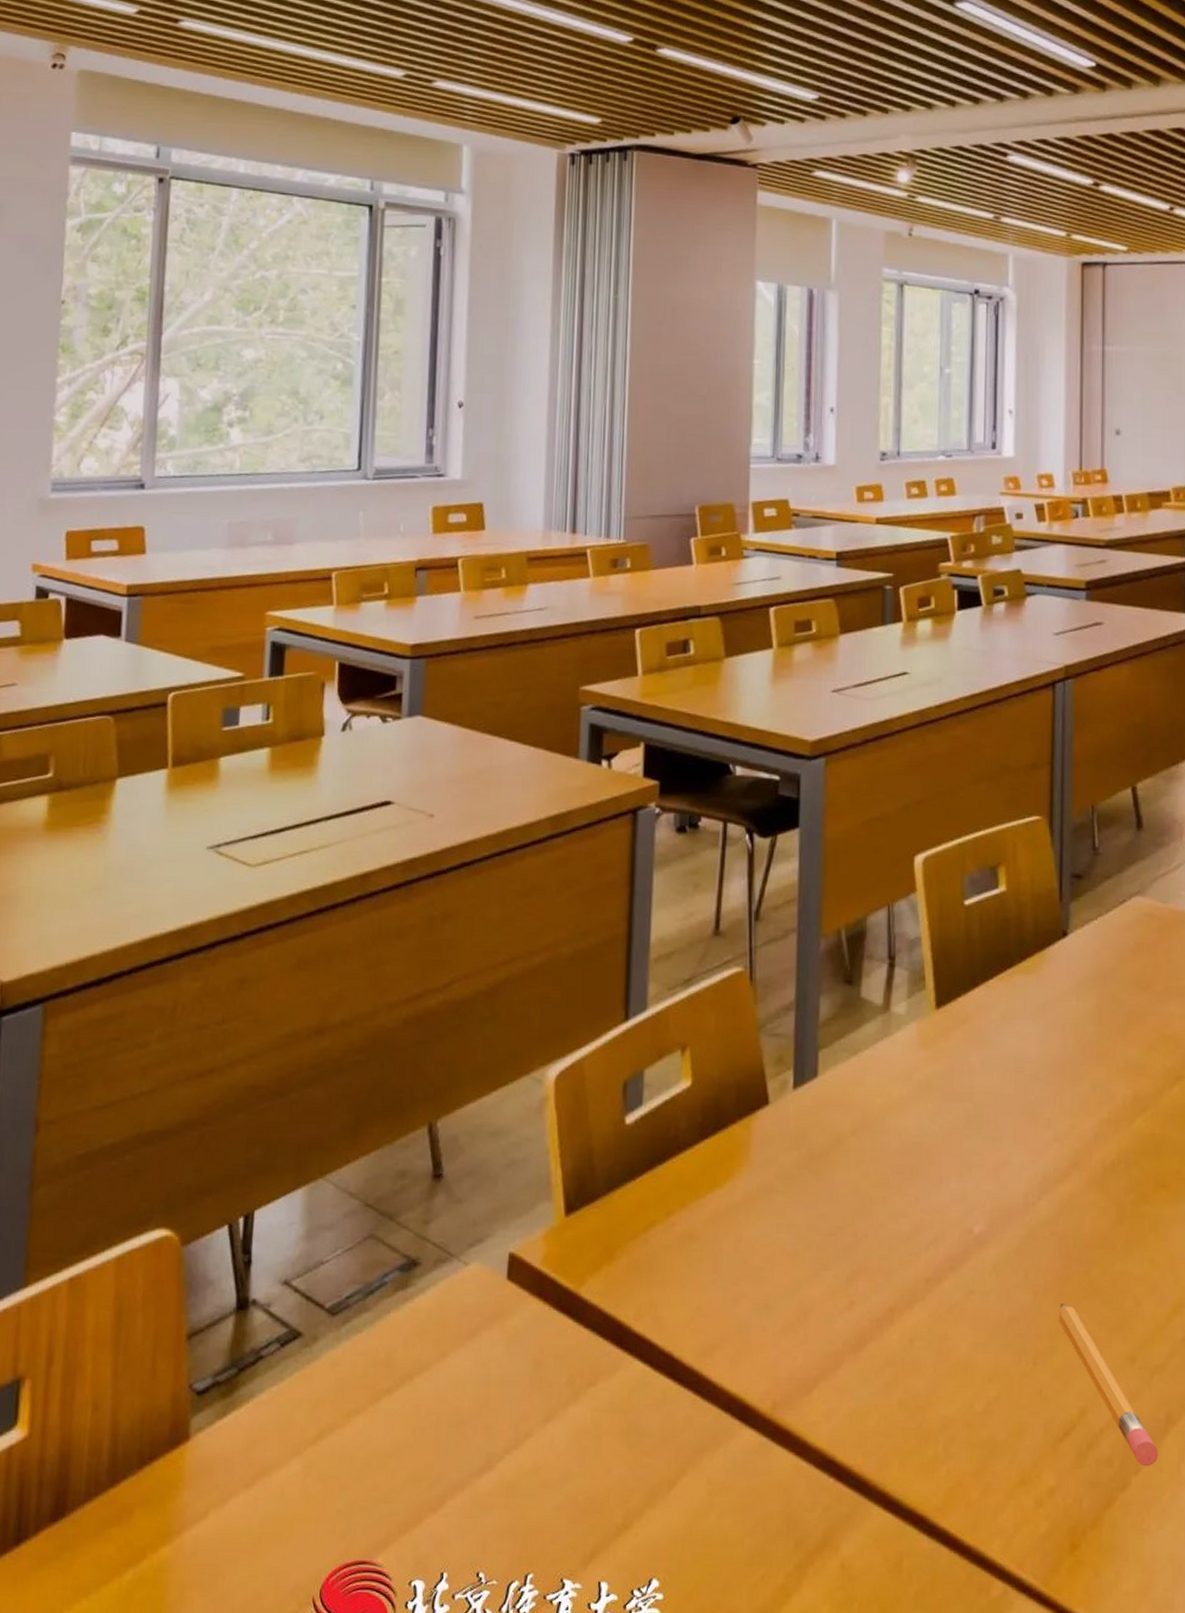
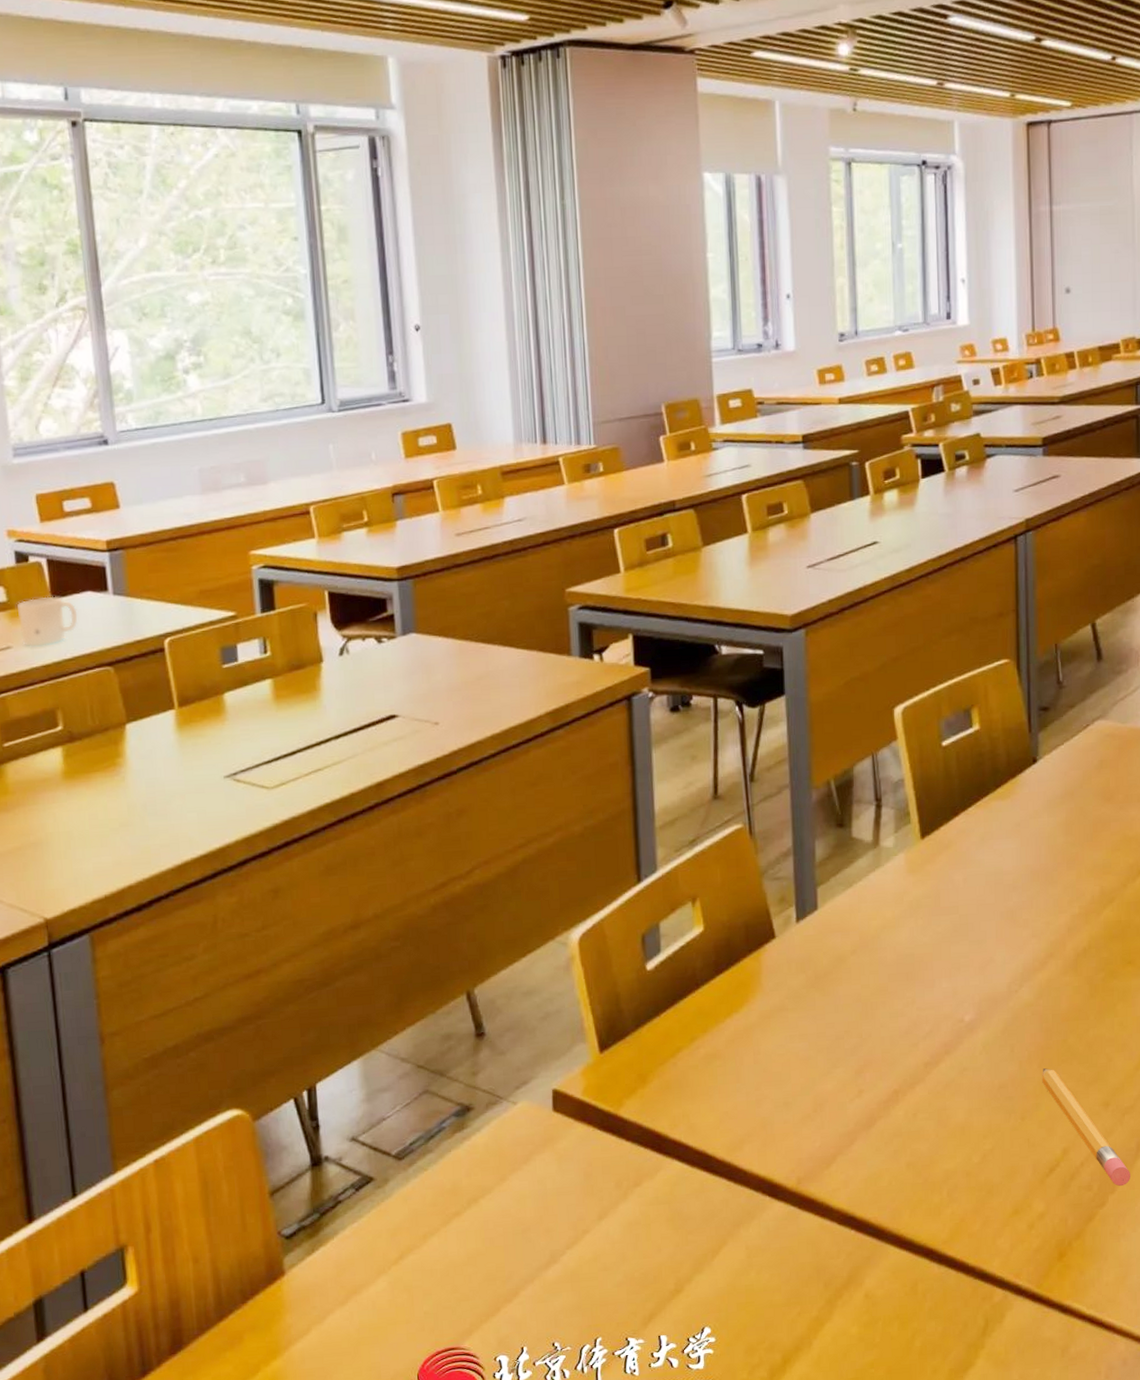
mug: none [28,636,88,687] -> present [16,596,78,647]

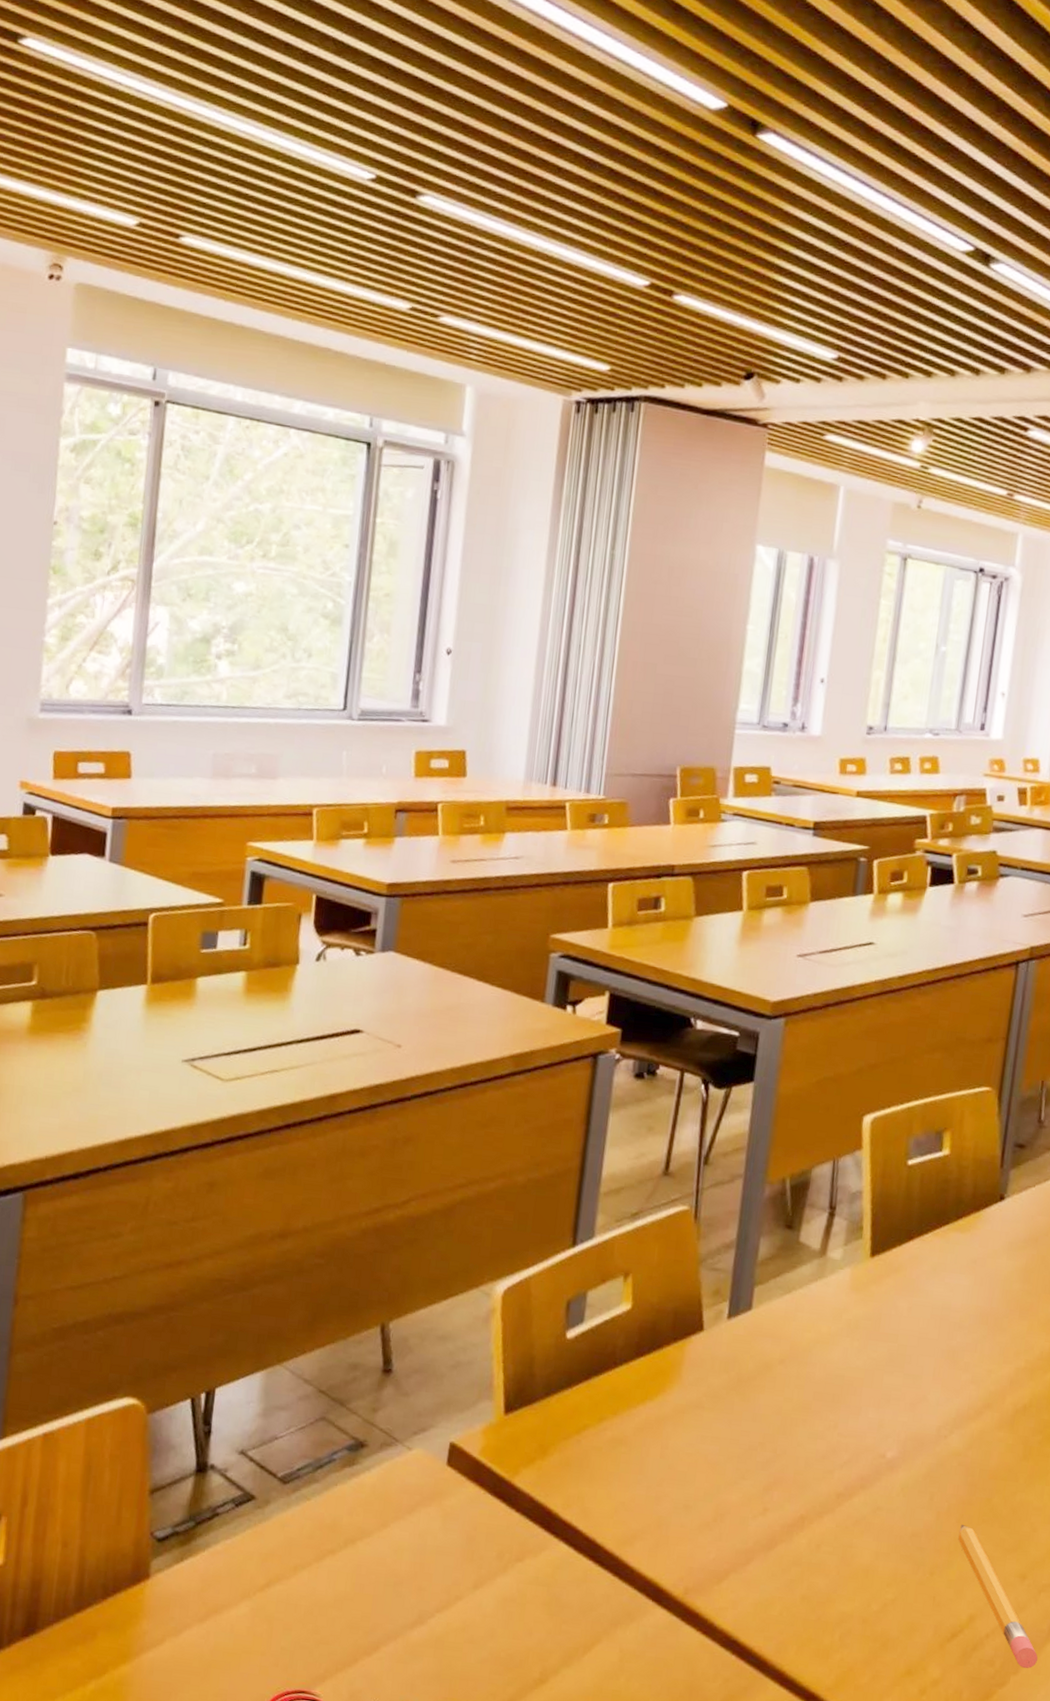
mug: present [16,596,78,647] -> none [14,851,72,900]

